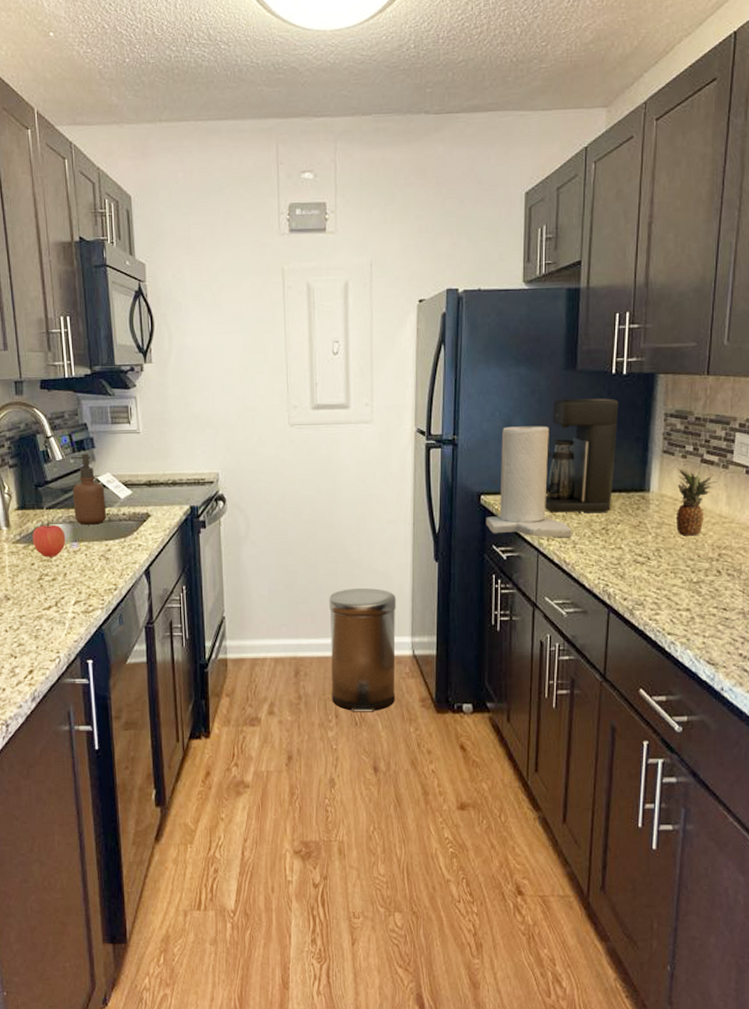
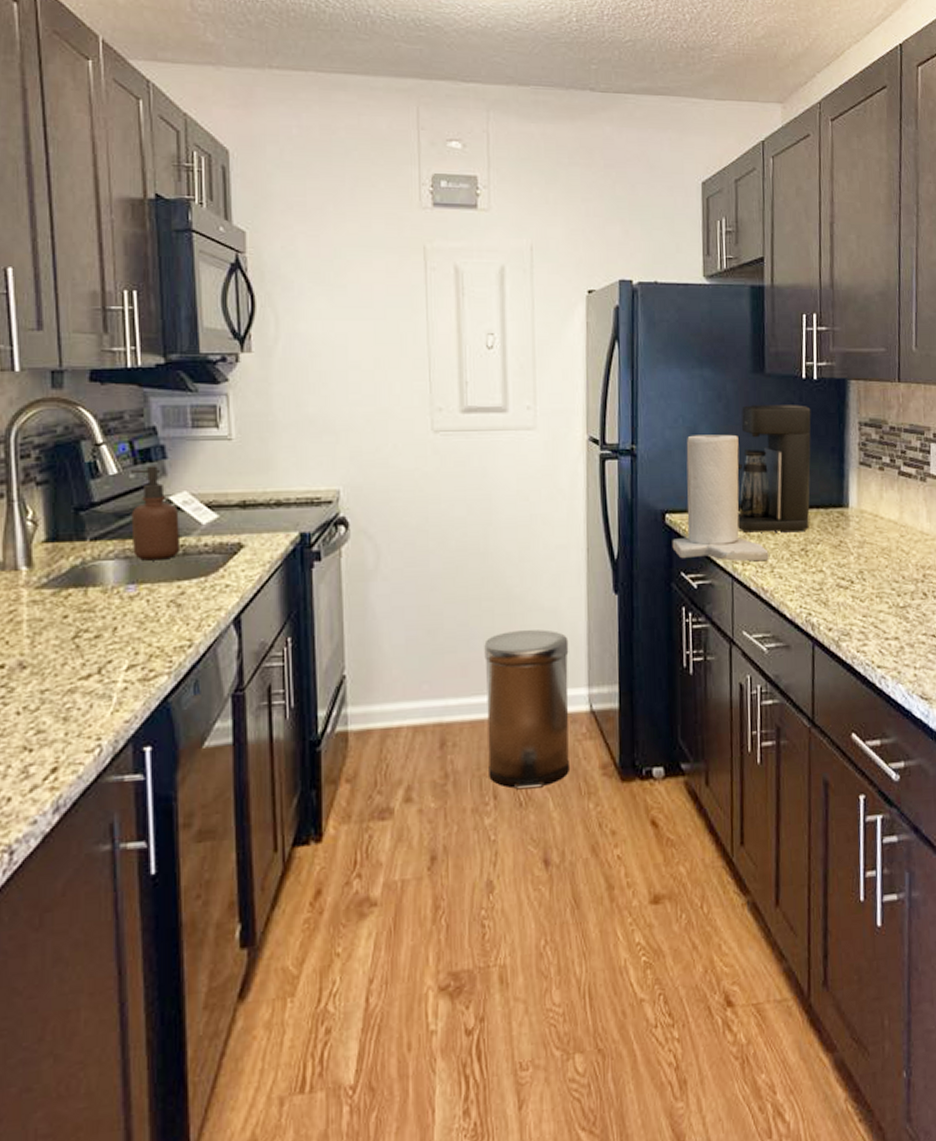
fruit: present [32,522,66,557] -> none [67,558,118,607]
fruit: present [675,468,717,536] -> none [875,481,916,556]

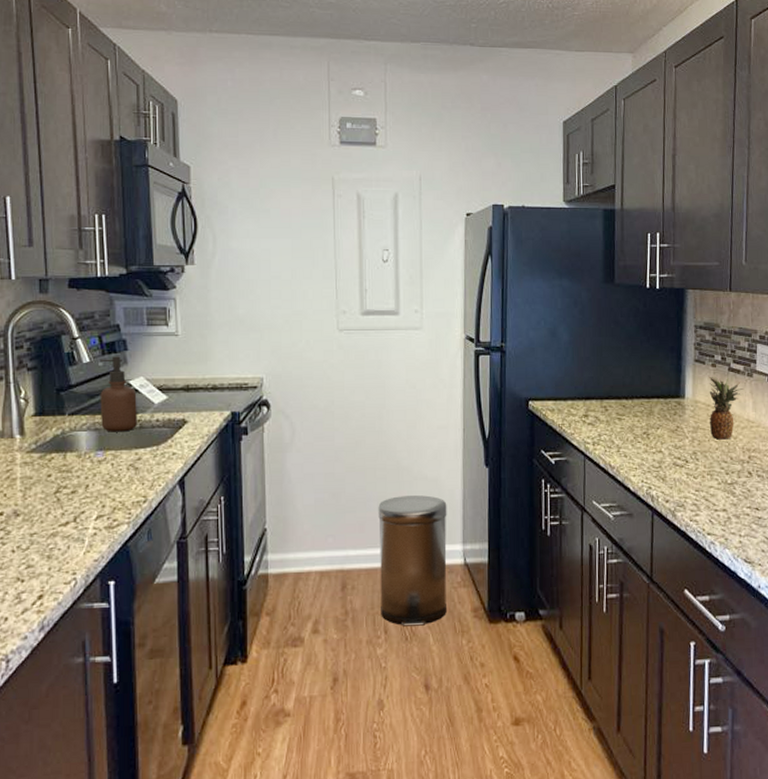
paper towel: present [672,434,769,562] -> none [534,335,616,442]
coffee maker: present [737,405,811,533] -> none [589,310,654,418]
fruit: none [875,481,916,556] -> present [708,376,744,440]

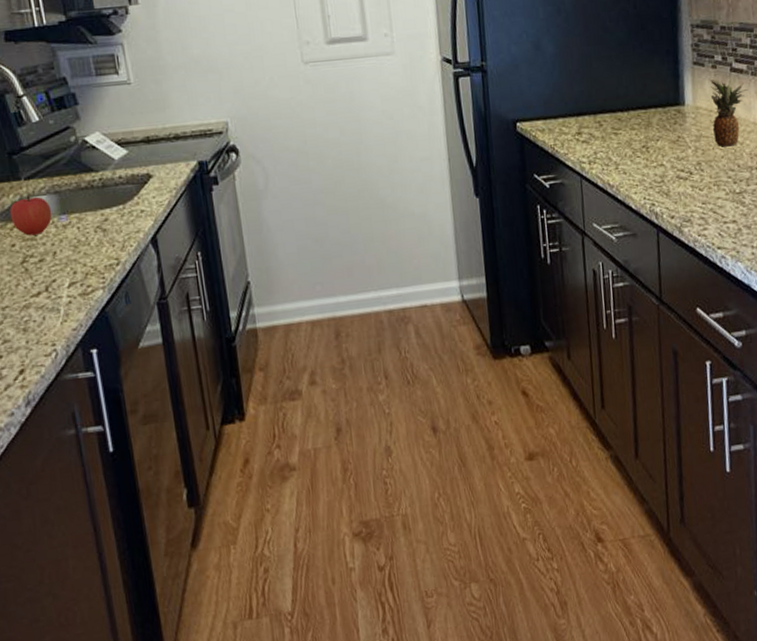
fruit: none [51,429,90,468] -> present [9,194,52,236]
soap dispenser: present [100,356,138,432] -> none [50,111,100,194]
pedal bin: present [378,495,447,627] -> none [365,232,448,371]

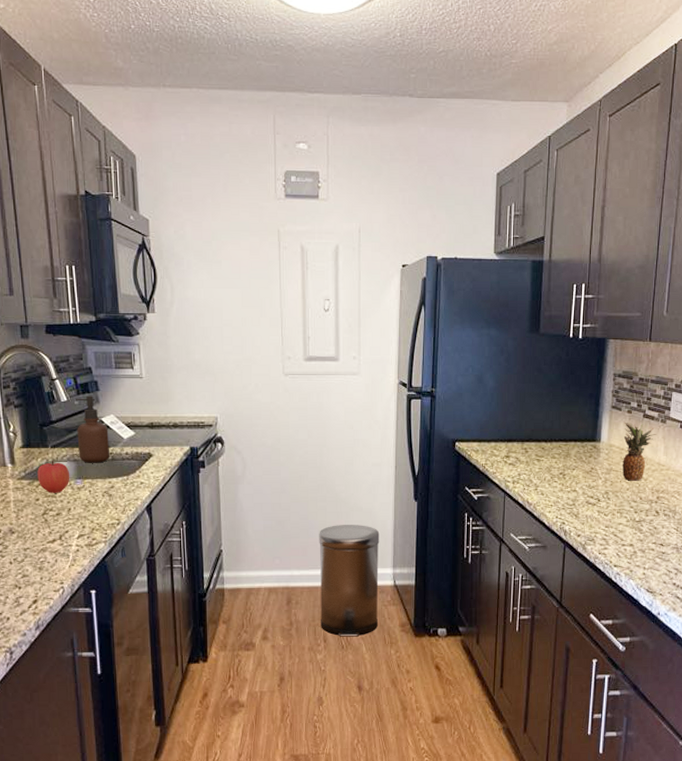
soap dispenser: none [50,111,100,194] -> present [76,396,110,463]
pedal bin: none [365,232,448,371] -> present [319,525,380,638]

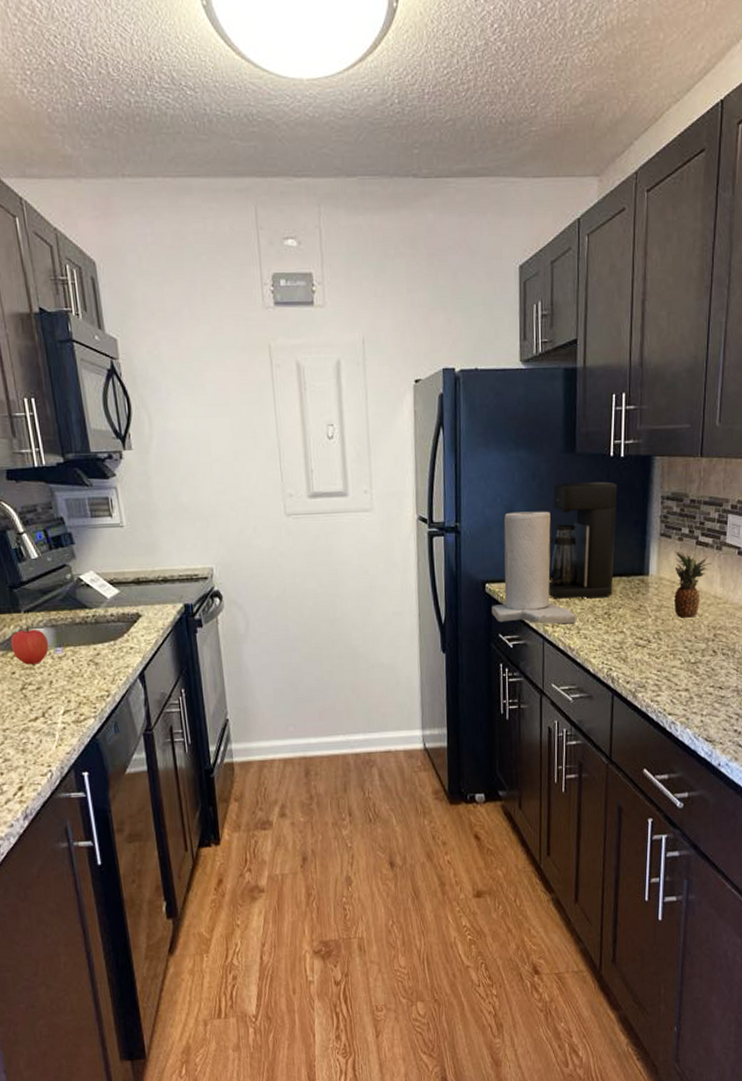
soap dispenser: present [76,396,110,463] -> none [48,550,93,628]
pedal bin: present [319,525,380,638] -> none [336,683,408,809]
paper towel: none [460,381,534,481] -> present [491,511,576,624]
coffee maker: none [511,359,575,459] -> present [548,481,617,599]

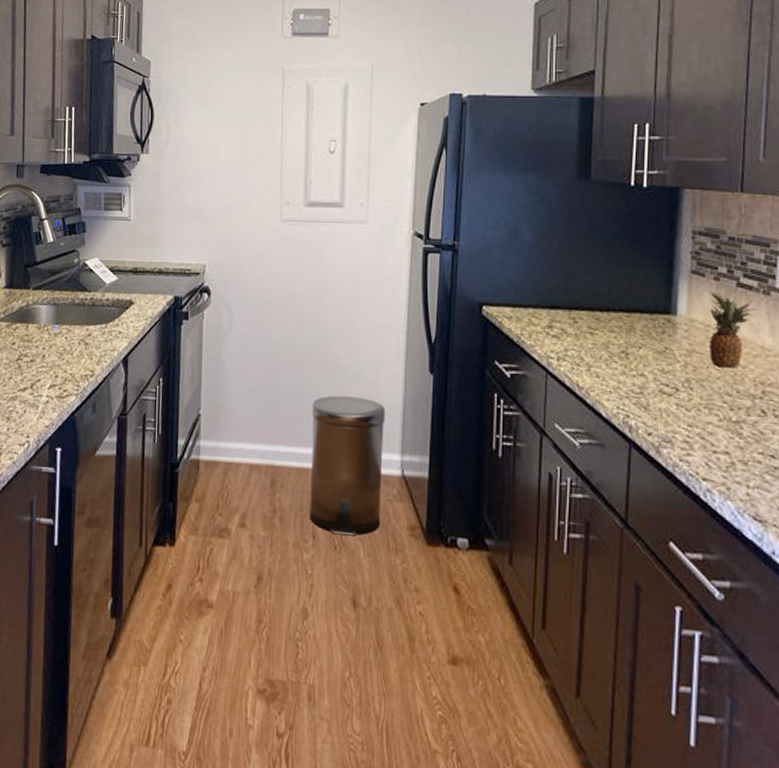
fruit: present [10,626,49,665] -> none [16,302,49,338]
pedal bin: none [336,683,408,809] -> present [309,395,386,538]
paper towel: present [491,511,576,624] -> none [487,235,586,360]
coffee maker: present [548,481,617,599] -> none [555,210,639,334]

